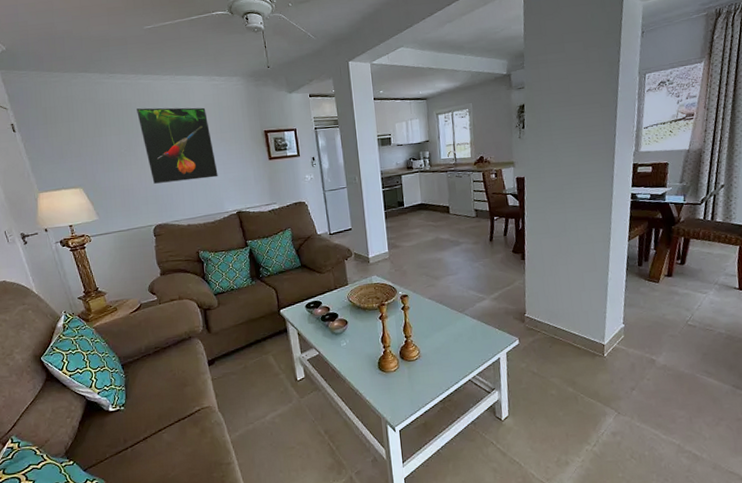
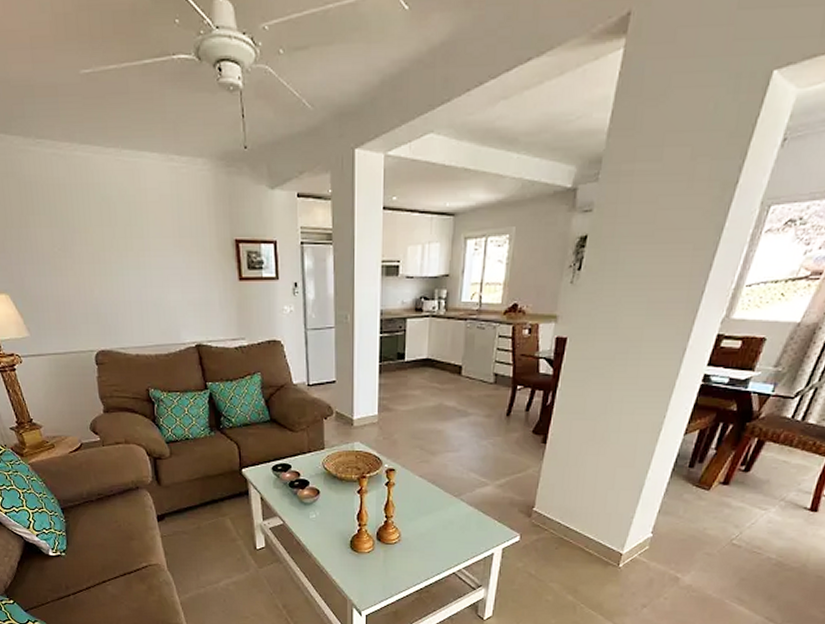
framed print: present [137,107,218,184] -> none [72,192,174,298]

